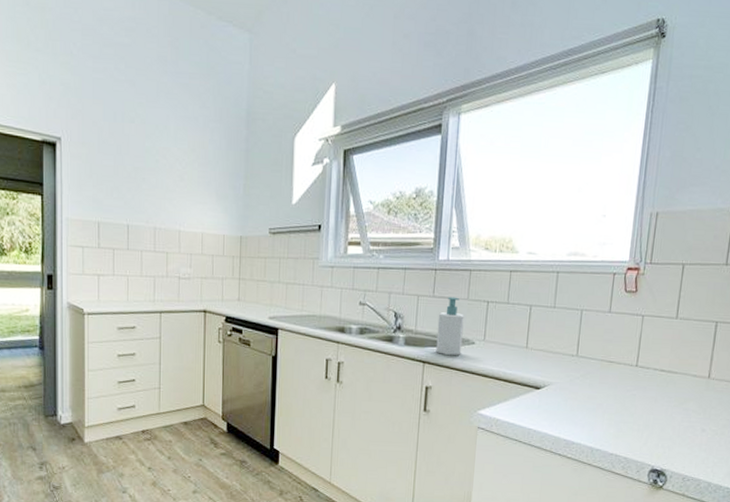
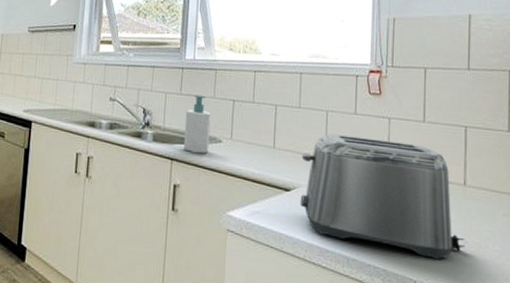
toaster: none [549,332,703,447] -> present [300,133,465,260]

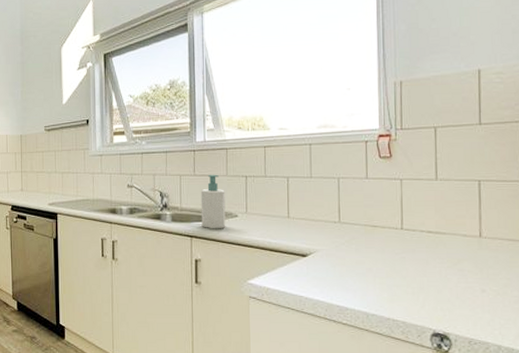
toaster: present [300,133,465,260] -> none [316,199,483,309]

